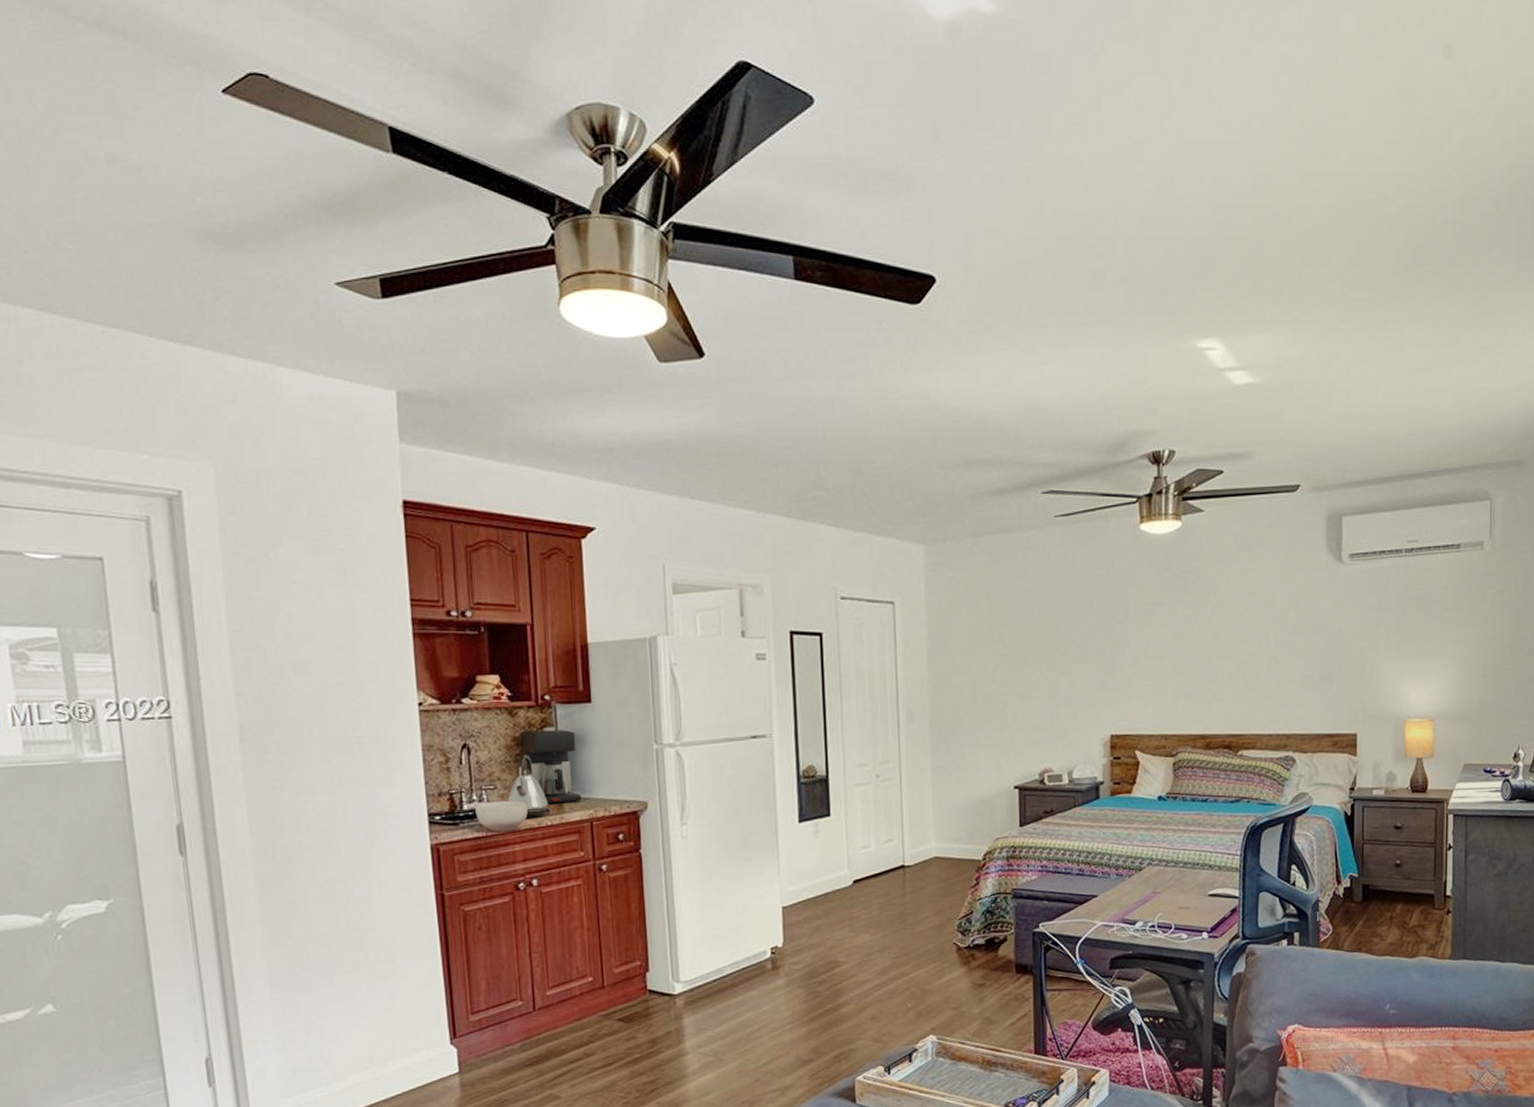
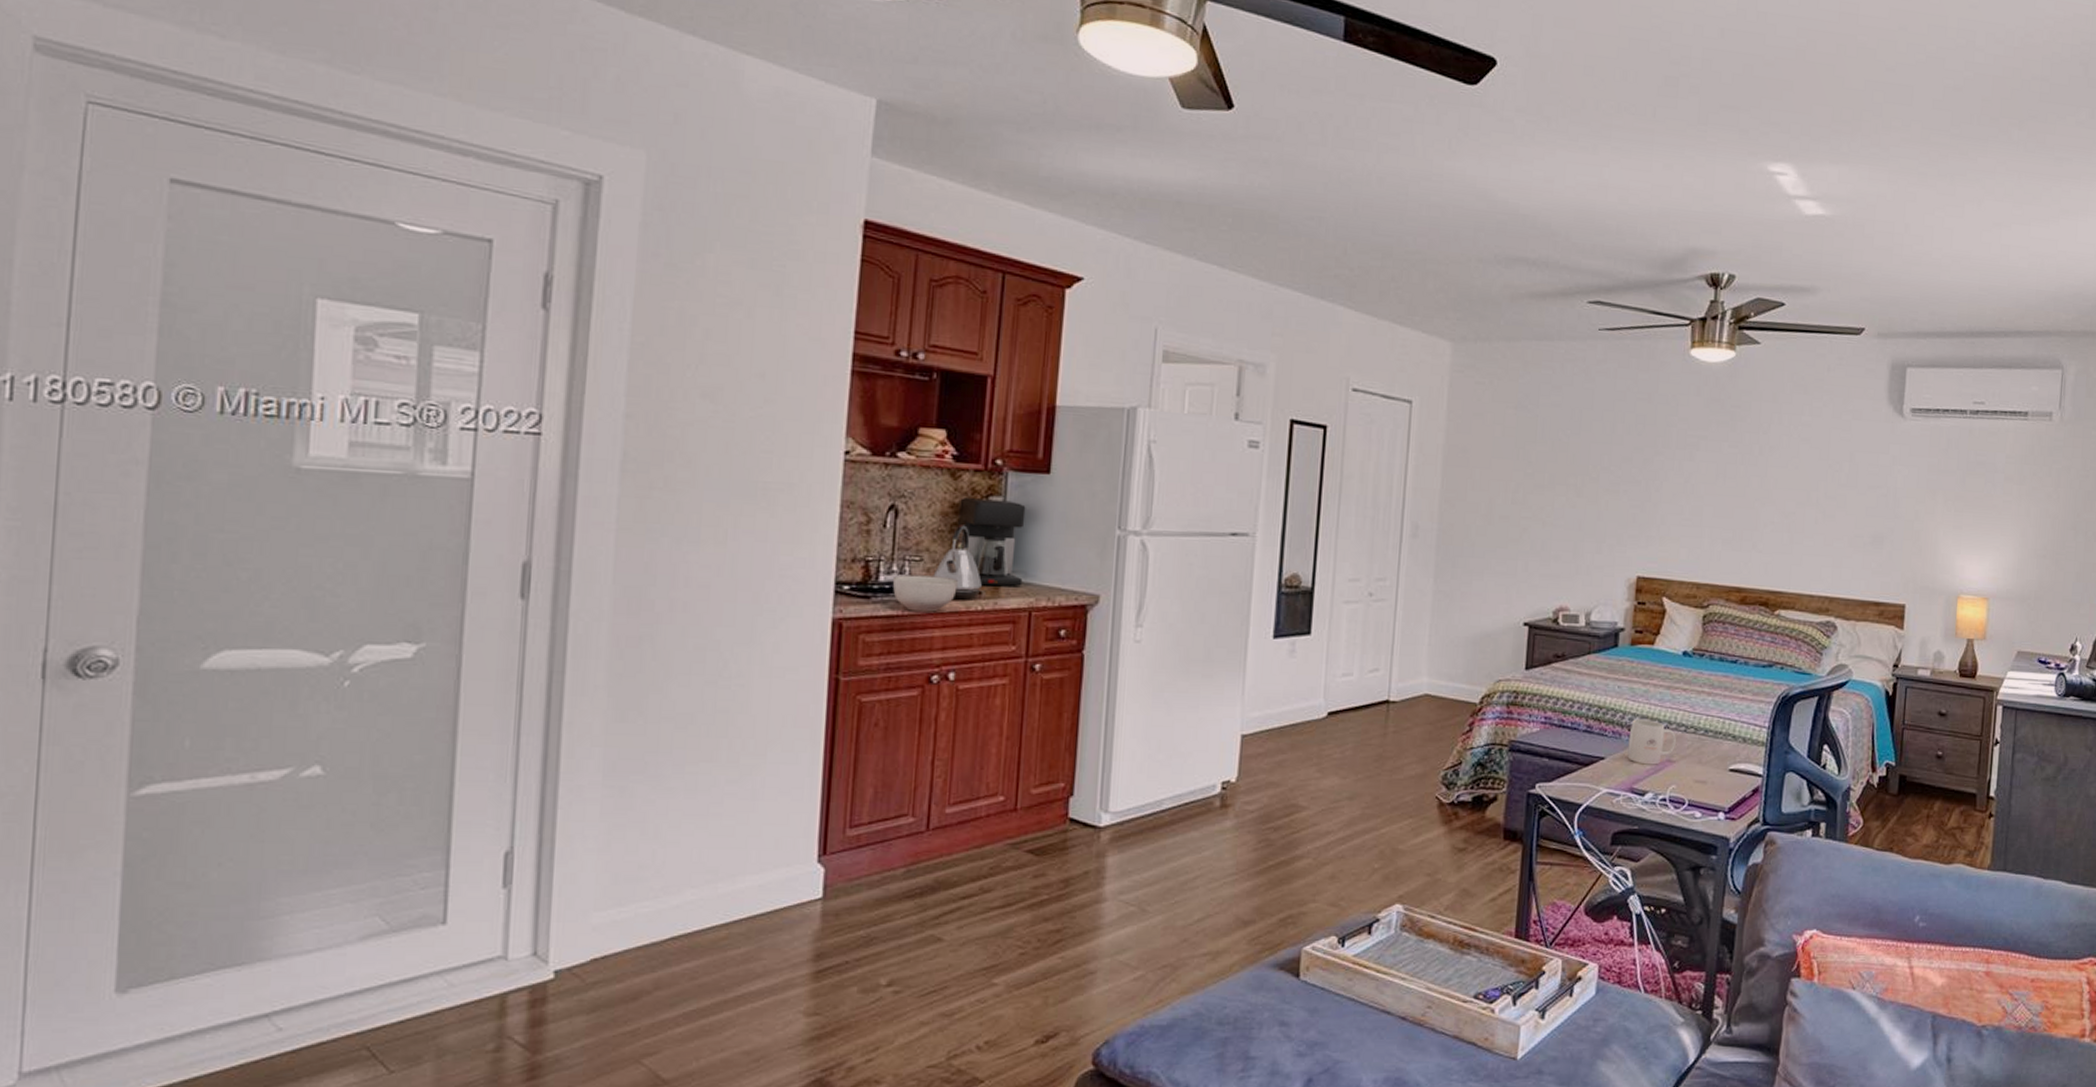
mug: none [1116,858,1159,898] -> present [1627,718,1676,765]

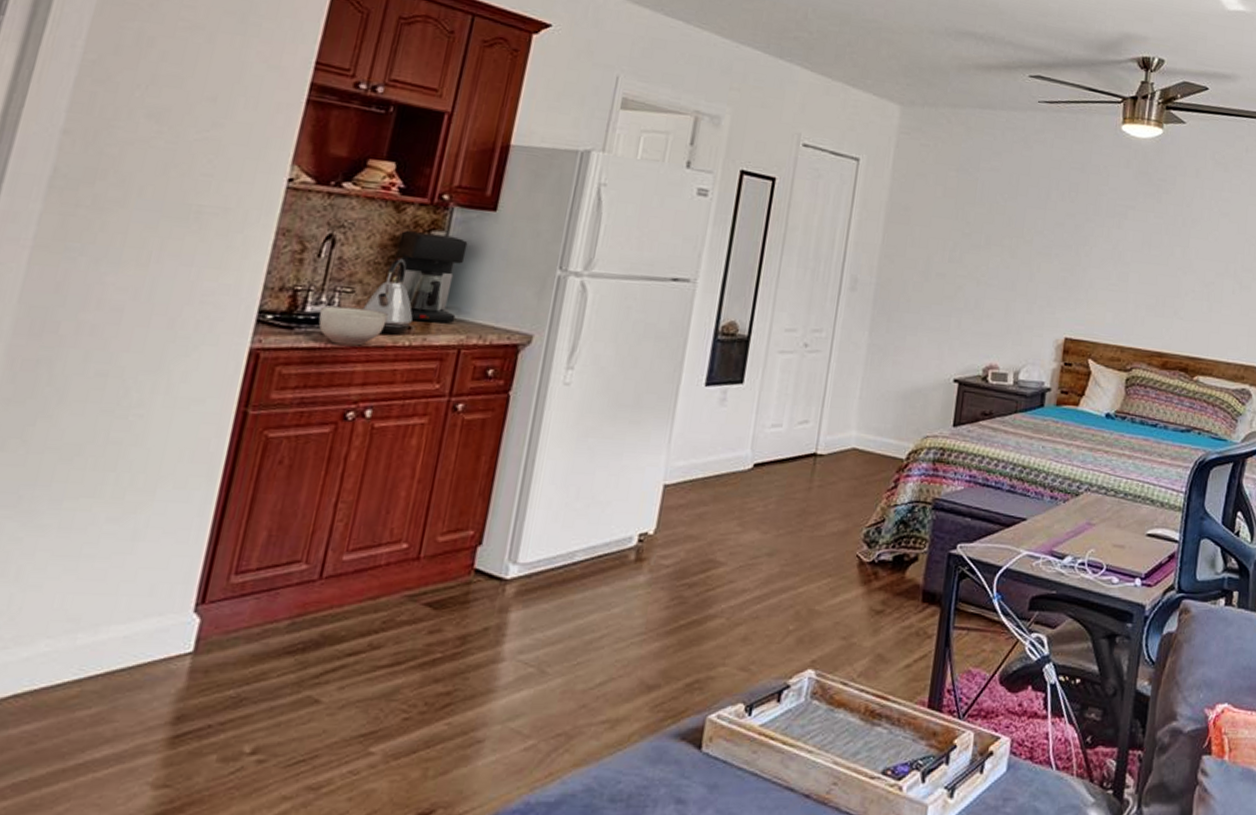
mug: present [1627,718,1676,765] -> none [1048,479,1097,528]

